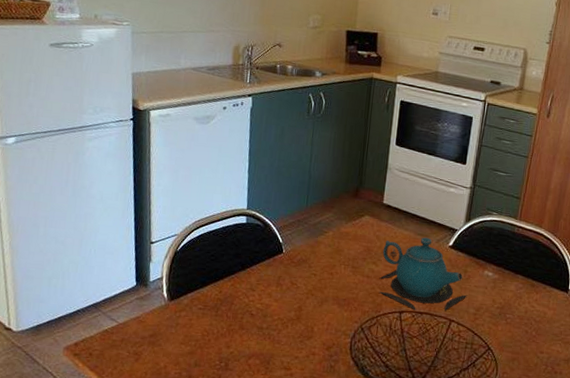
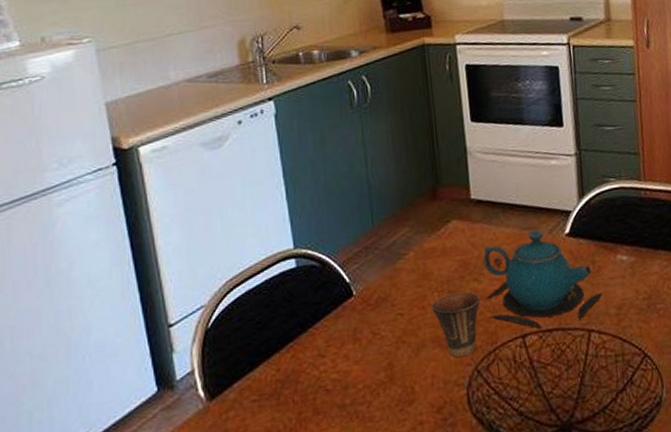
cup: none [338,268,375,316] -> present [432,291,481,358]

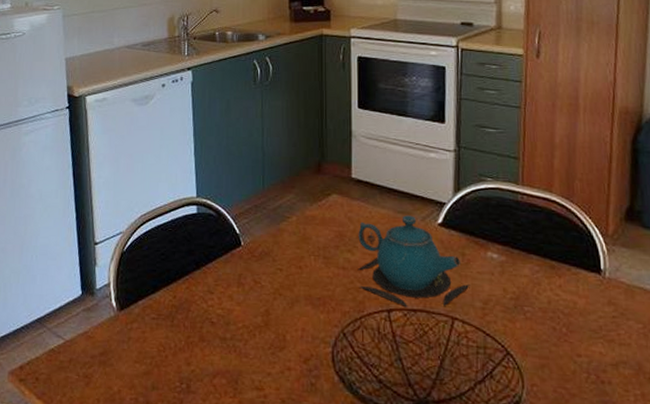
cup: present [432,291,481,358] -> none [308,259,352,319]

